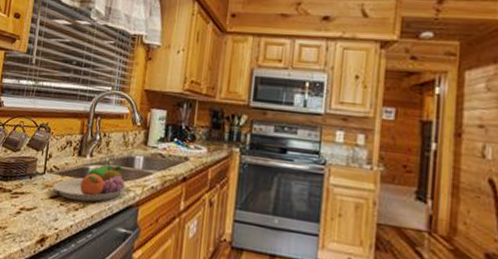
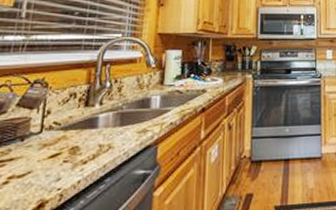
fruit bowl: present [53,165,127,202] -> none [53,109,143,154]

